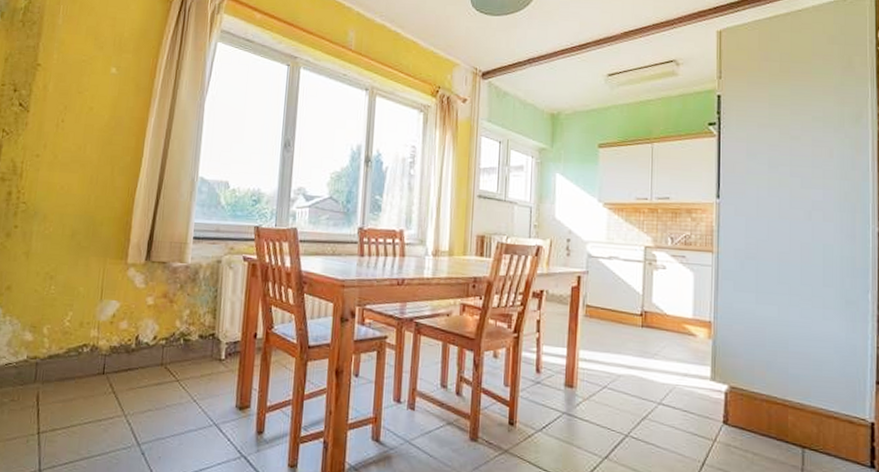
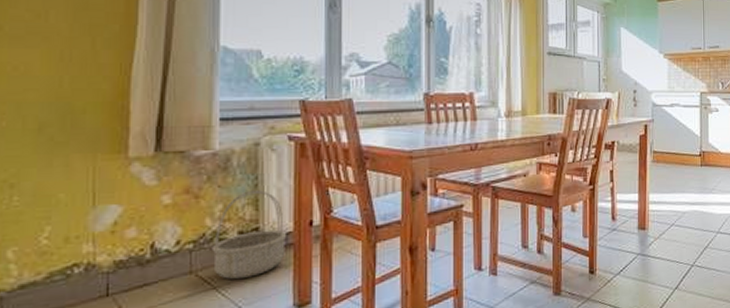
basket: none [178,301,236,377] -> present [212,190,287,280]

